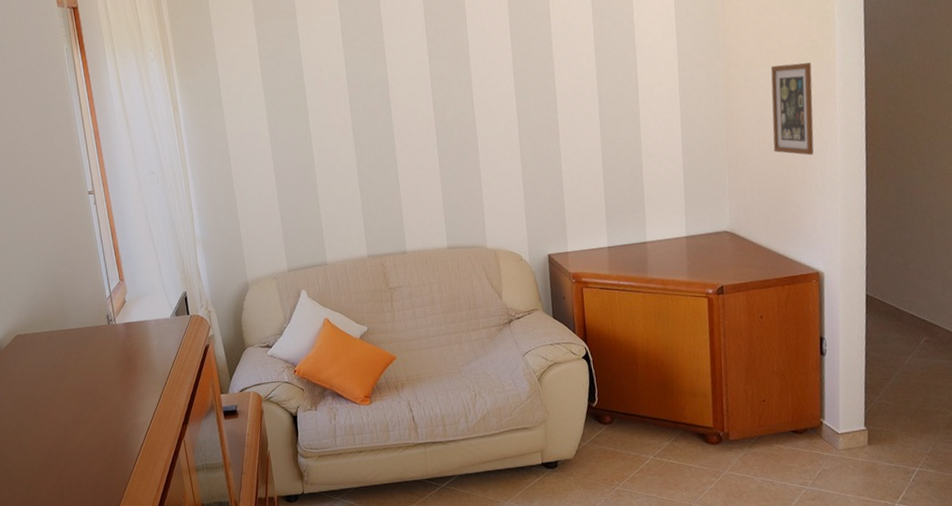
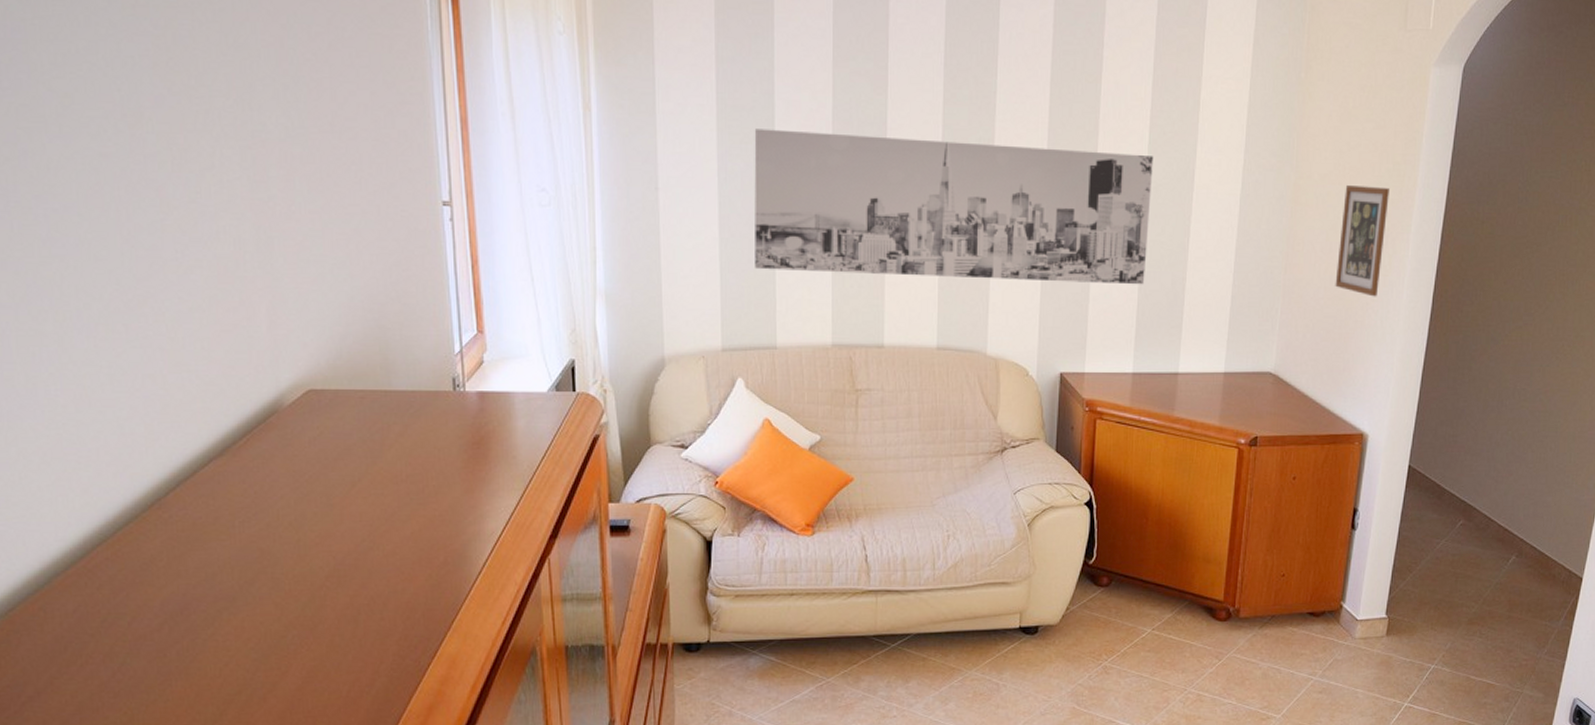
wall art: none [293,71,608,208] -> present [754,128,1153,285]

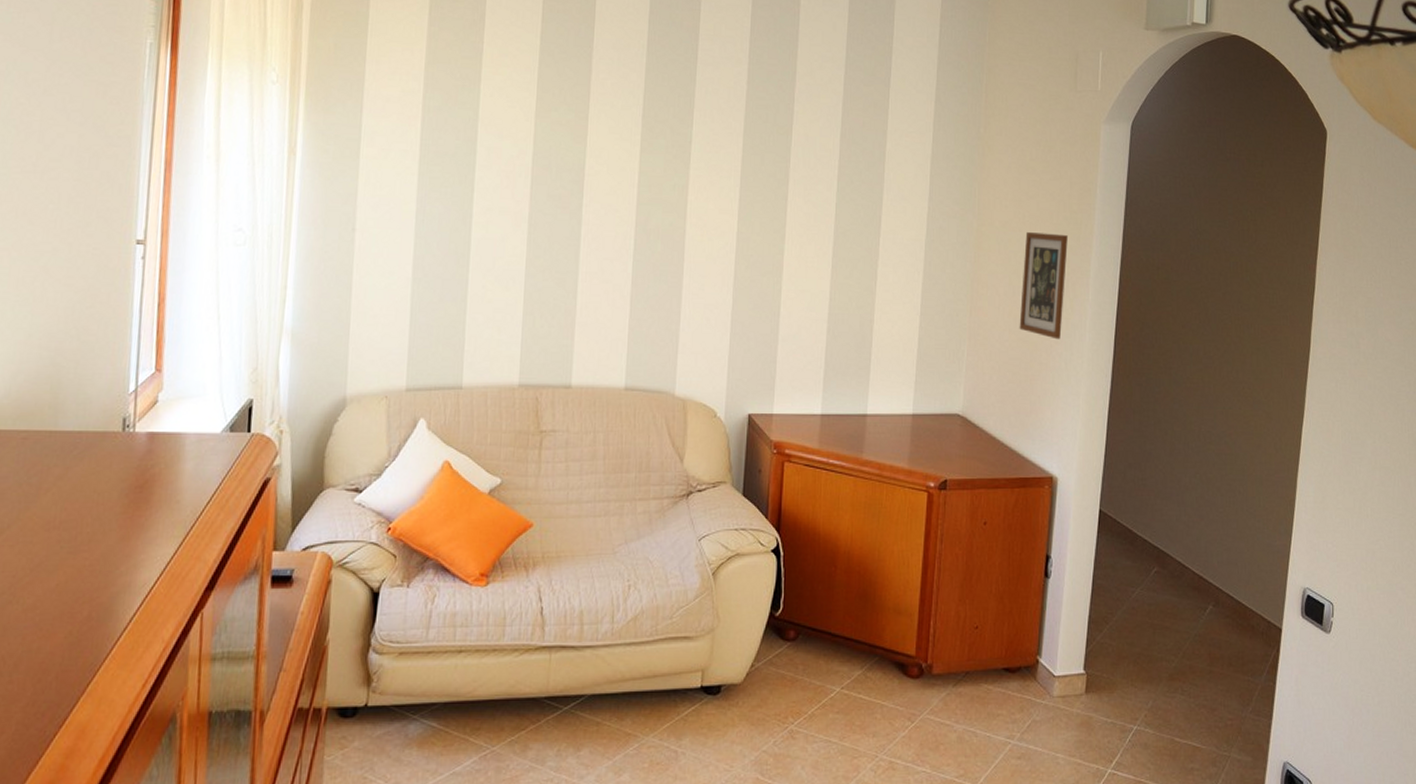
wall art: present [754,128,1153,285] -> none [446,173,841,327]

